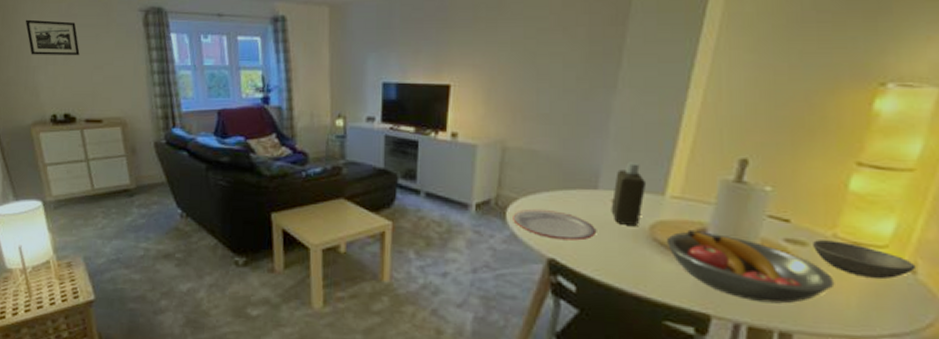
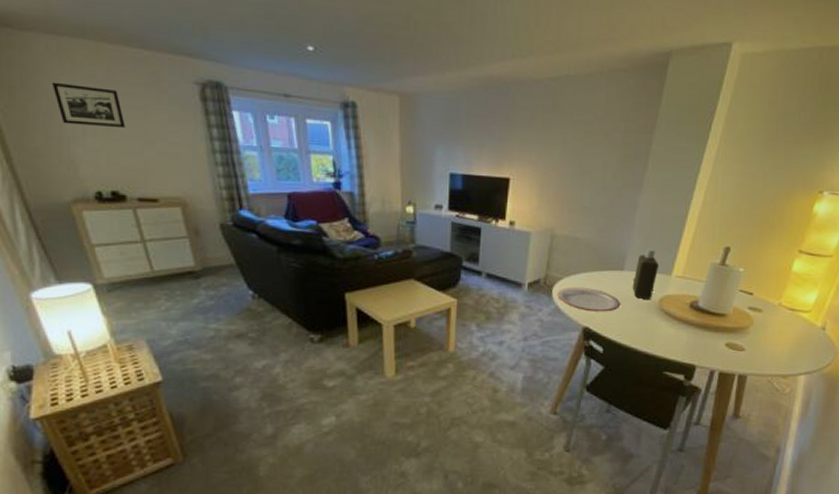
fruit bowl: present [666,231,835,304] -> none [670,303,776,355]
soup bowl: present [811,240,917,279] -> none [765,307,826,334]

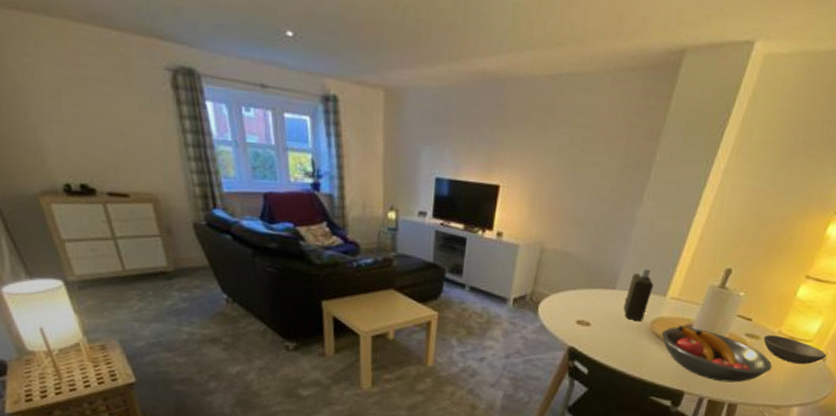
picture frame: present [51,82,125,129] -> none [14,63,93,117]
plate: present [557,286,620,312] -> none [543,304,609,332]
fruit bowl: none [670,303,776,355] -> present [661,326,773,383]
soup bowl: none [765,307,826,334] -> present [763,335,827,364]

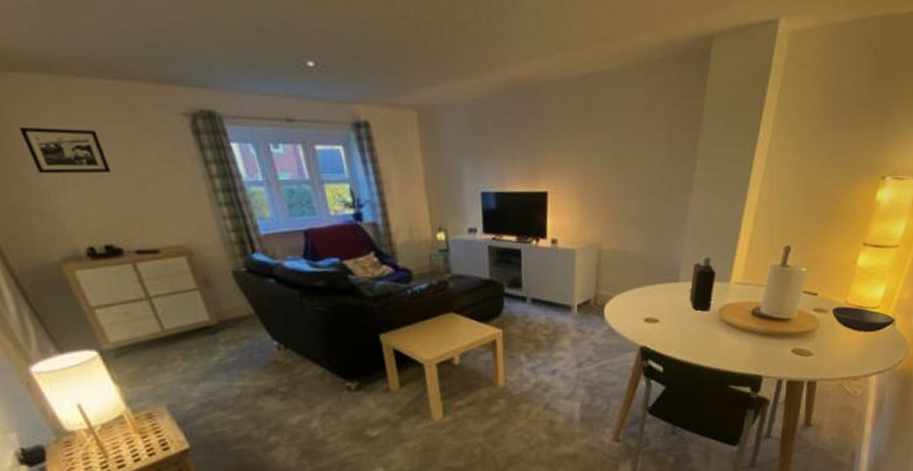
picture frame: none [14,63,93,117] -> present [18,126,111,174]
fruit bowl: present [661,326,773,383] -> none [731,310,845,361]

